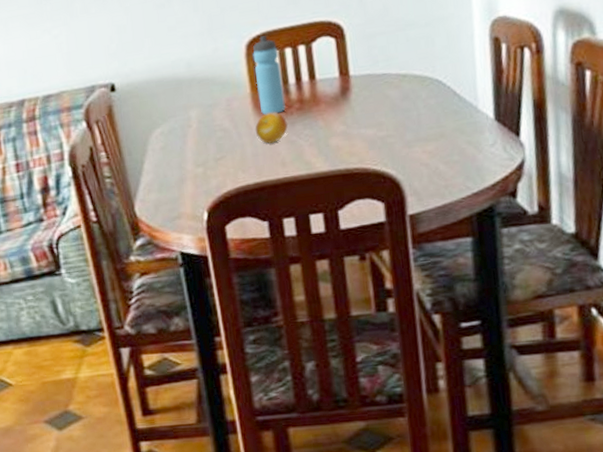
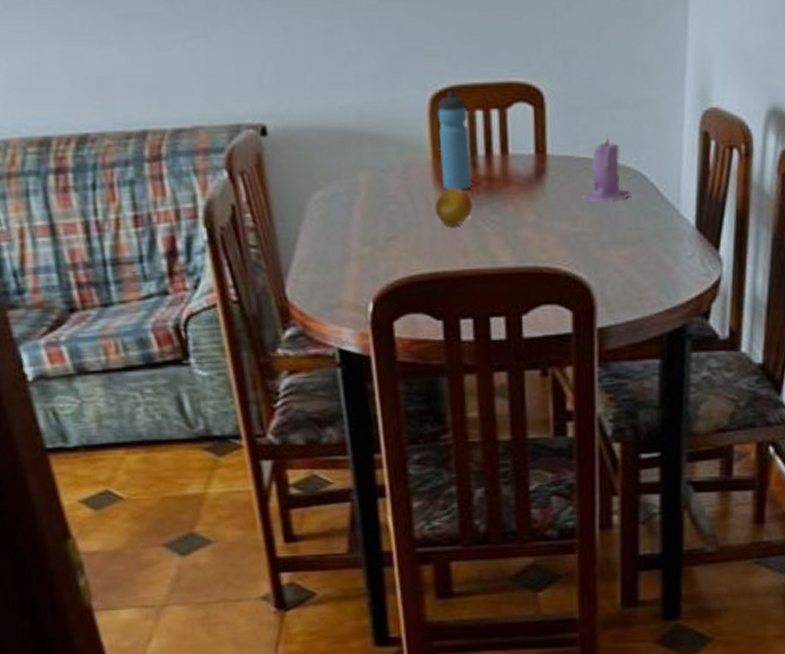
candle: none [385,52,428,109] -> present [582,134,629,203]

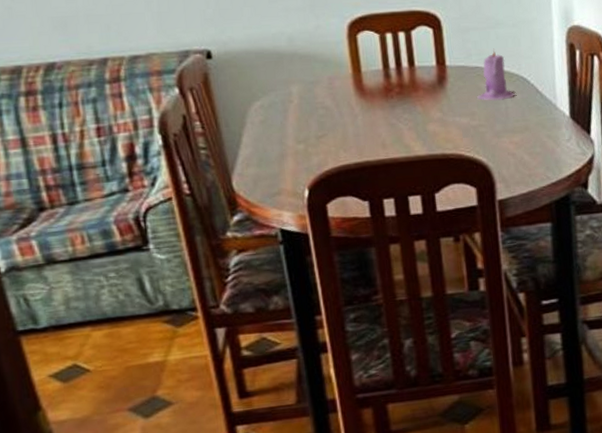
fruit: present [434,188,474,226] -> none [356,94,389,125]
water bottle: present [438,89,472,191] -> none [355,18,386,96]

